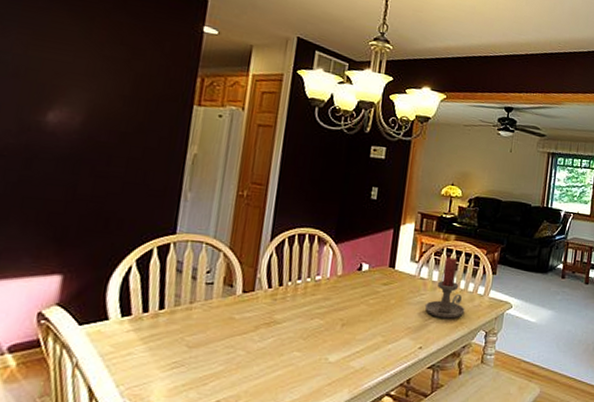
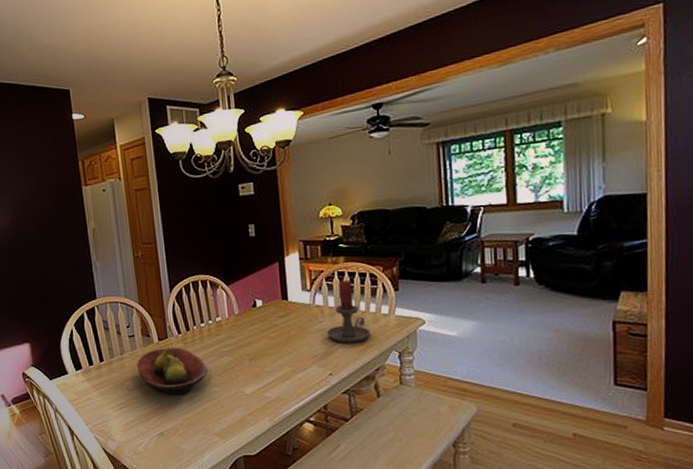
fruit bowl: none [206,301,293,358] -> present [137,347,207,396]

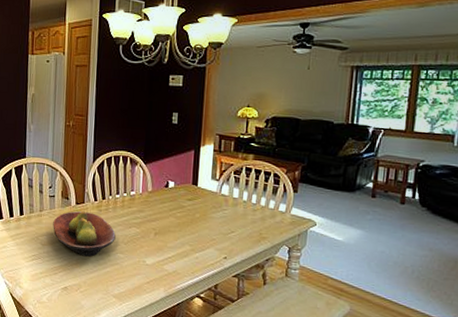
candle holder: present [326,280,371,343] -> none [227,176,267,233]

